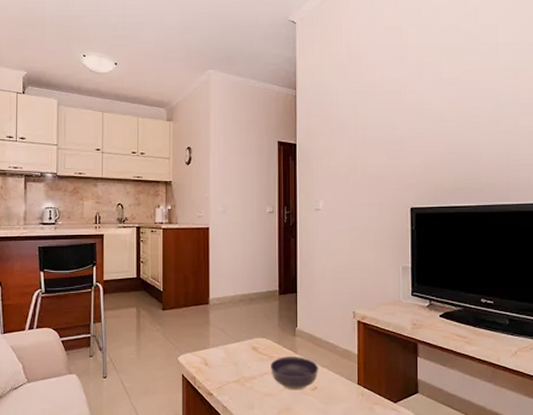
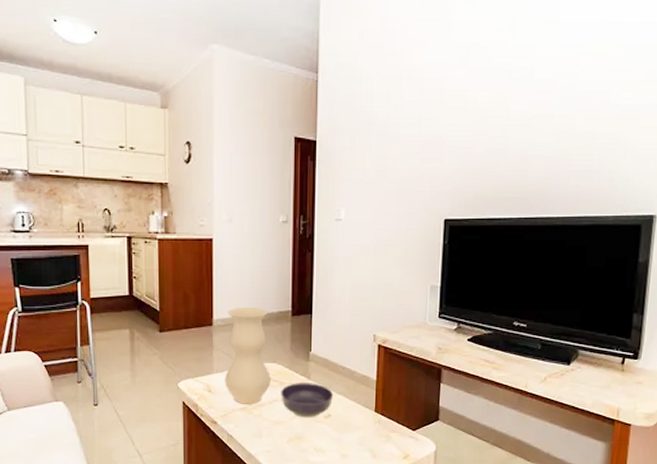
vase: none [220,288,261,377] -> present [225,308,271,404]

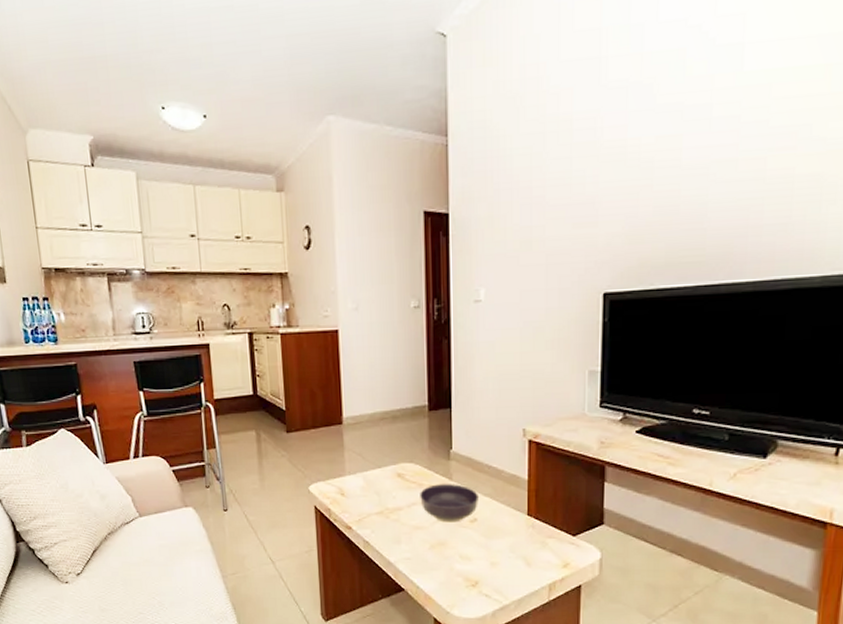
vase: present [225,308,271,404] -> none [357,403,408,508]

